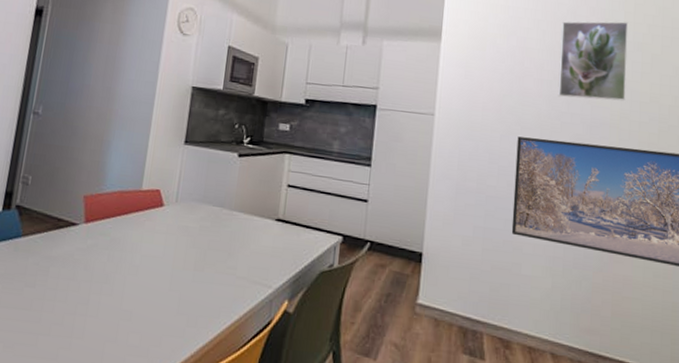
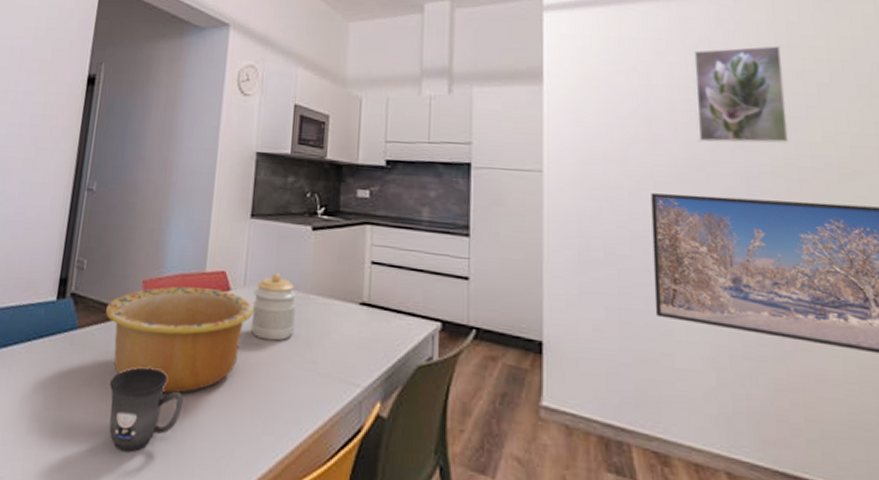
bowl: none [48,201,184,293] -> present [106,286,254,394]
mug: none [49,270,118,343] -> present [109,367,183,453]
jar: none [180,192,222,250] -> present [250,272,296,341]

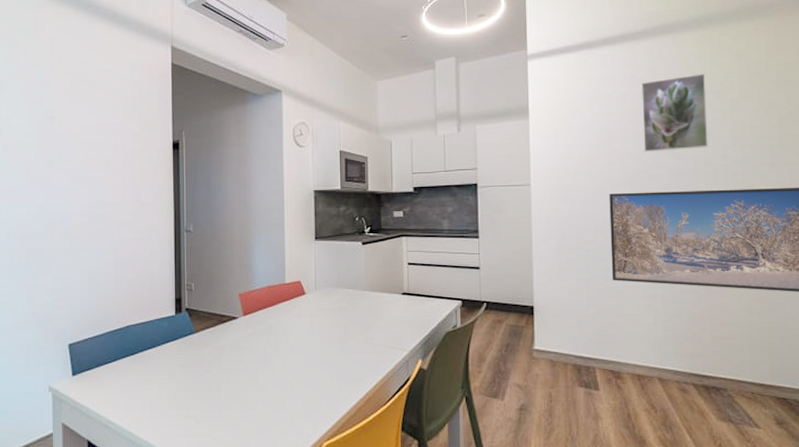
bowl: present [106,286,254,394] -> none [214,295,324,370]
mug: present [109,367,183,453] -> none [225,354,280,413]
jar: present [250,272,296,341] -> none [323,278,355,326]

